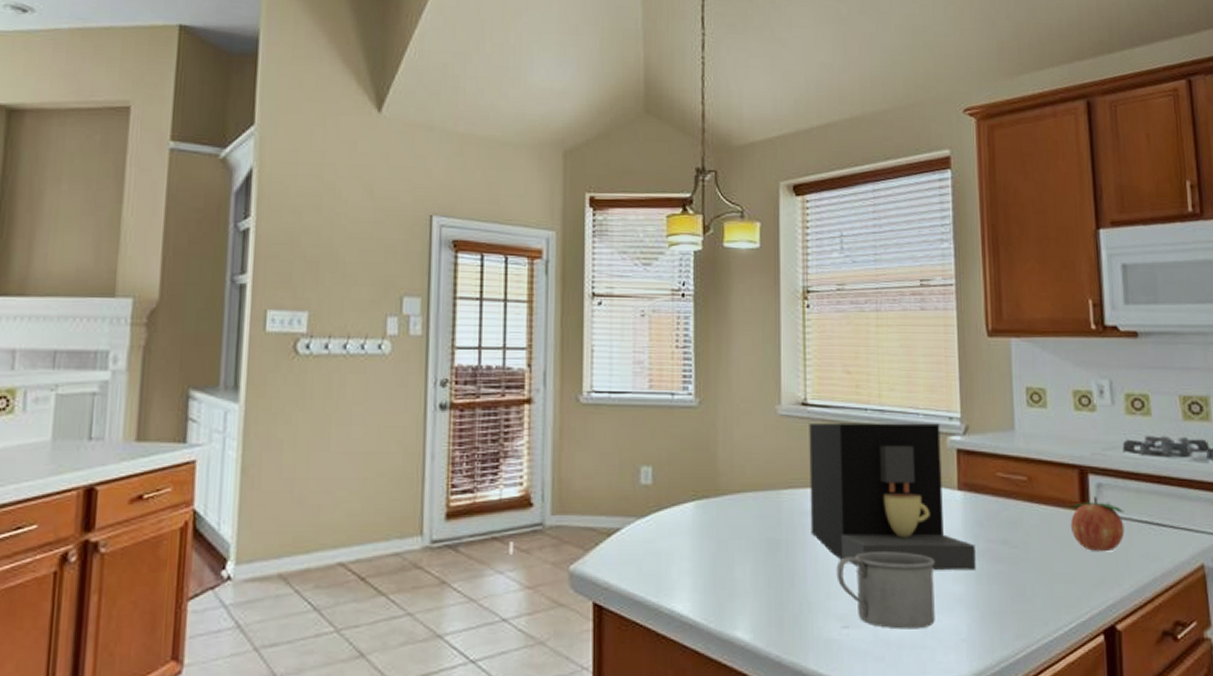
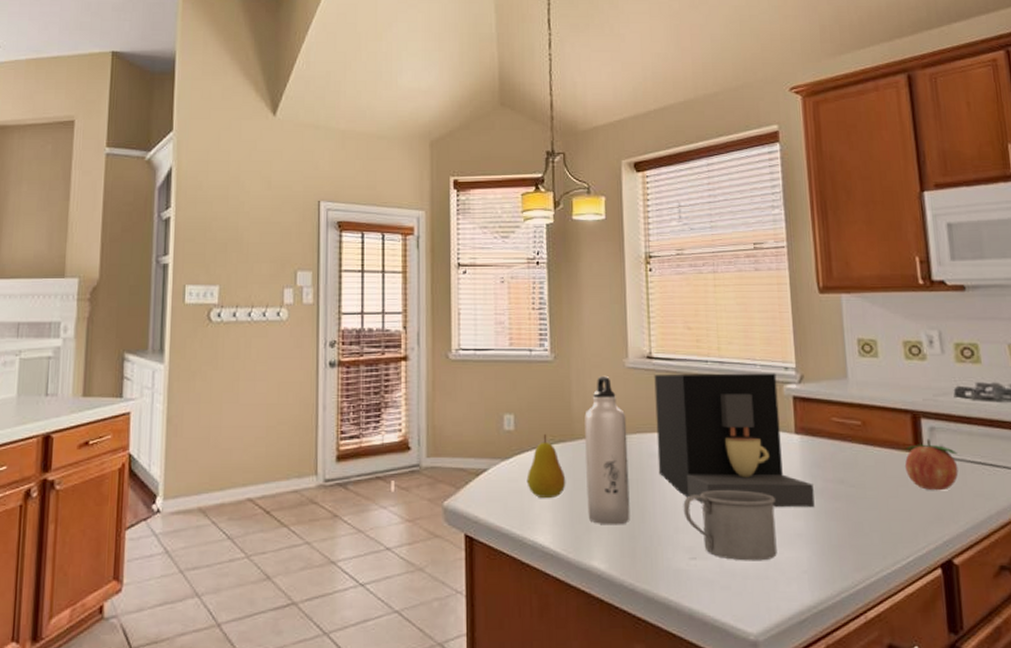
fruit: none [664,488,709,562] -> present [526,433,566,499]
water bottle: none [731,423,779,591] -> present [584,375,630,525]

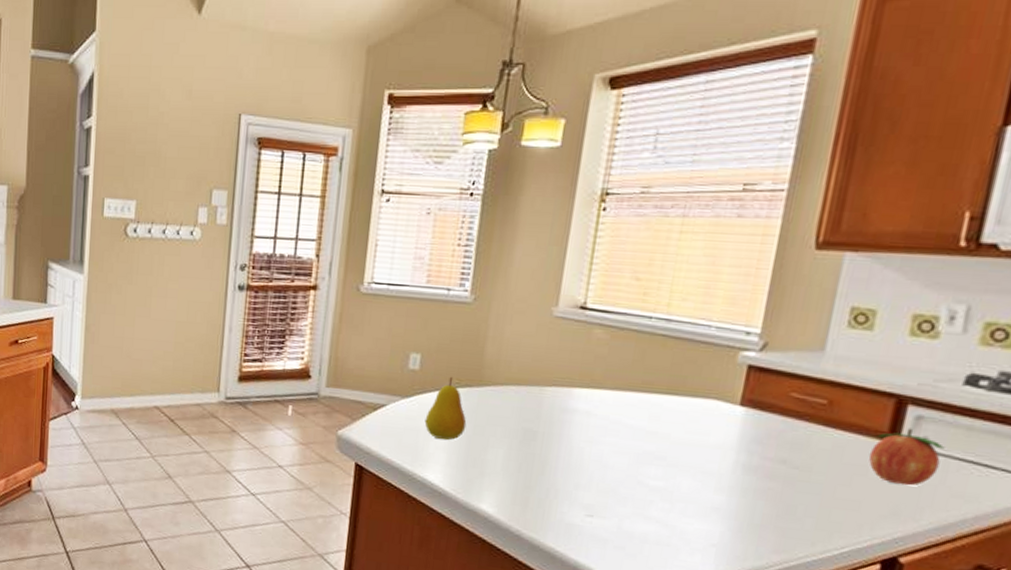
water bottle: present [584,375,630,525] -> none [483,322,544,475]
coffee maker: present [654,373,815,508] -> none [569,326,748,484]
mug: present [683,490,777,561] -> none [588,452,698,529]

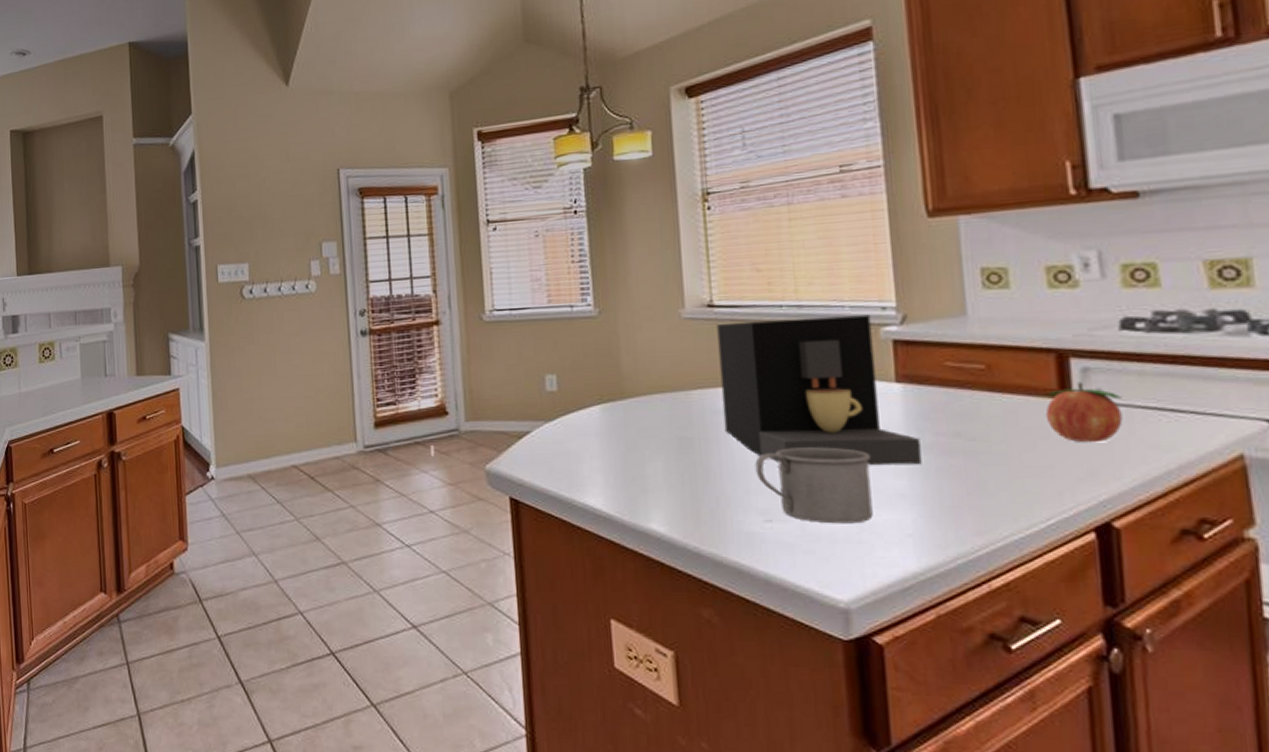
fruit: present [424,376,467,441] -> none [573,393,618,461]
coffee maker: none [569,326,748,484] -> present [716,314,922,466]
mug: none [588,452,698,529] -> present [755,447,873,524]

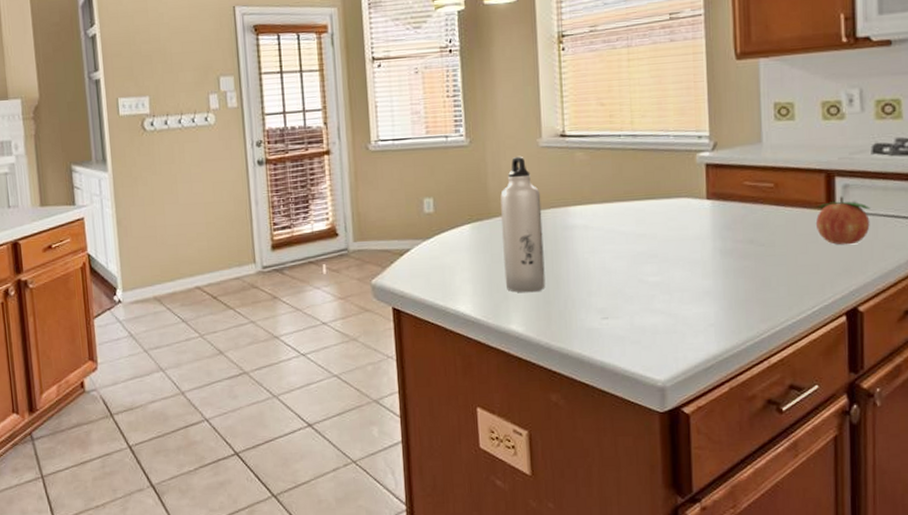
water bottle: none [636,328,693,487] -> present [500,156,546,293]
coffee maker: present [716,314,922,466] -> none [567,142,724,269]
mug: present [755,447,873,524] -> none [596,254,686,318]

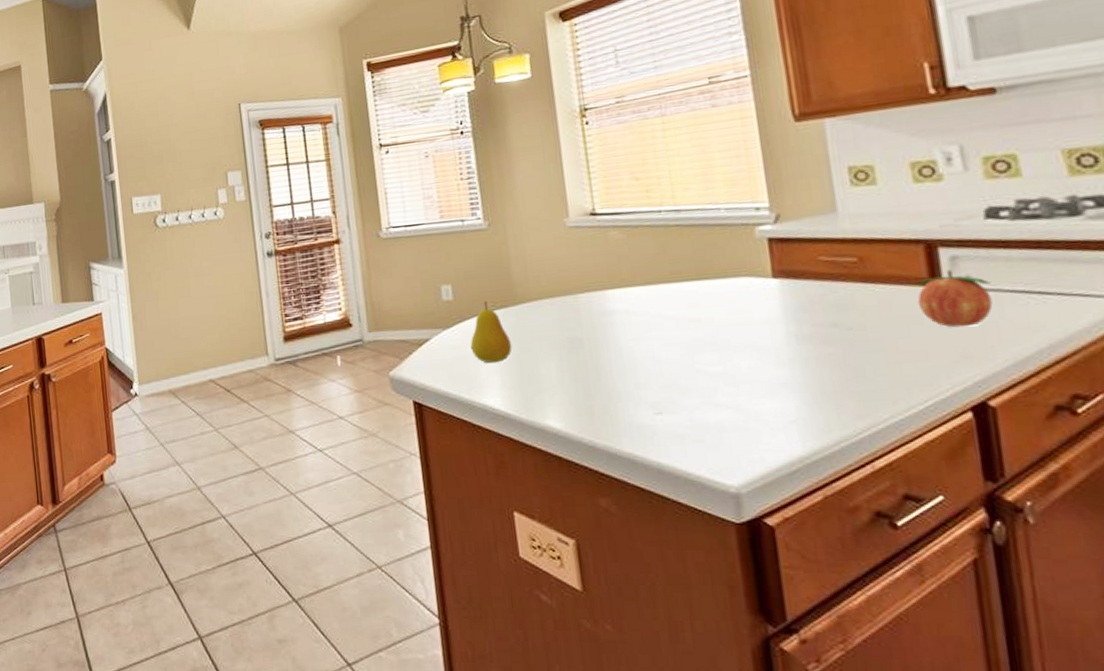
fruit: none [447,213,485,273] -> present [470,300,513,364]
water bottle: present [500,156,546,293] -> none [526,237,585,386]

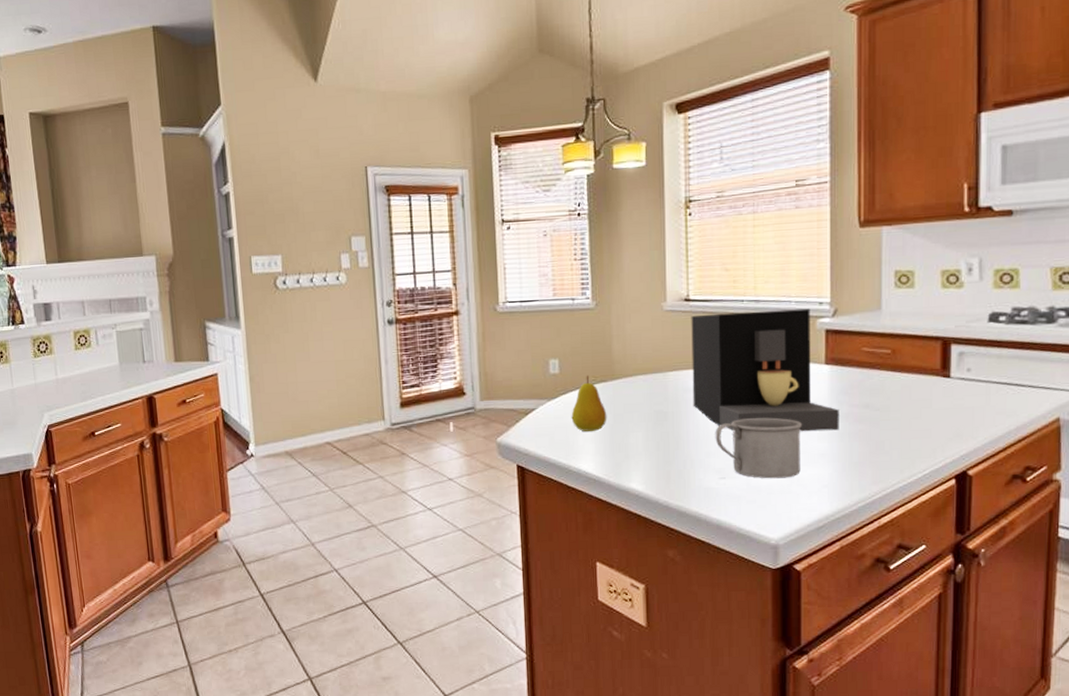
coffee maker: none [600,215,802,358] -> present [691,308,839,432]
mug: none [643,341,758,414] -> present [715,417,802,479]
fruit: present [917,269,993,327] -> none [930,363,984,411]

